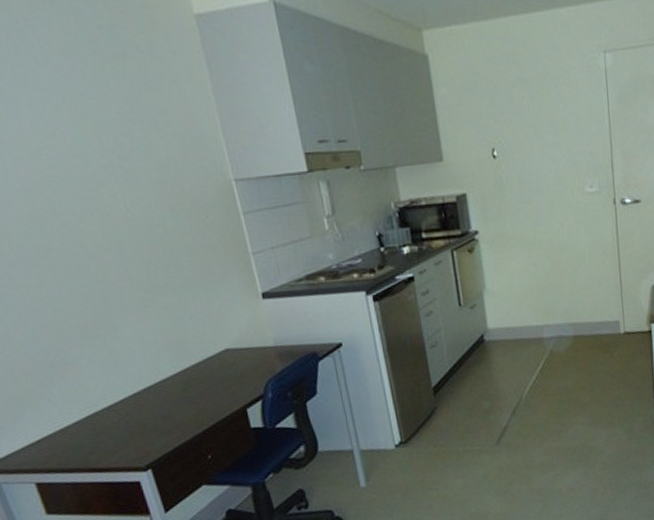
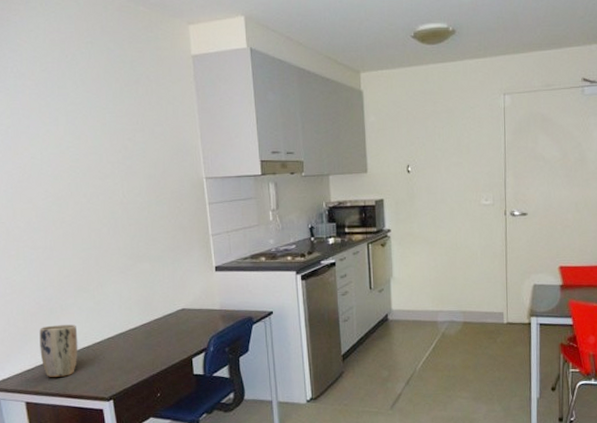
plant pot: none [39,381,97,450] -> present [39,325,78,377]

